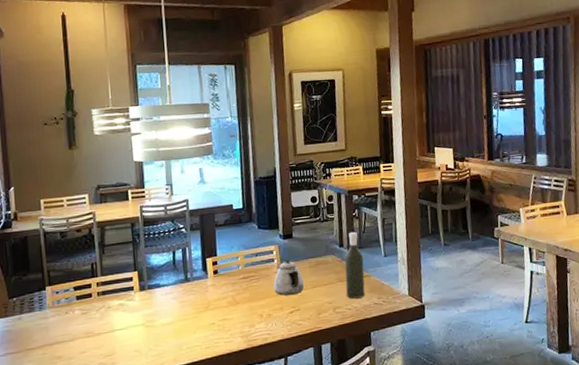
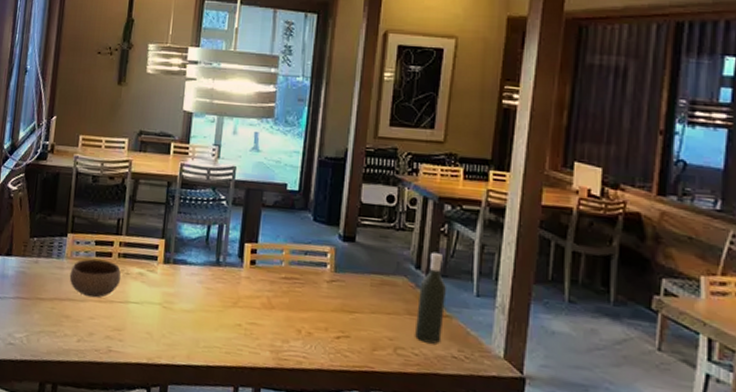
bowl: none [54,301,104,336] -> present [69,258,121,298]
teapot: present [273,260,305,296] -> none [320,269,361,316]

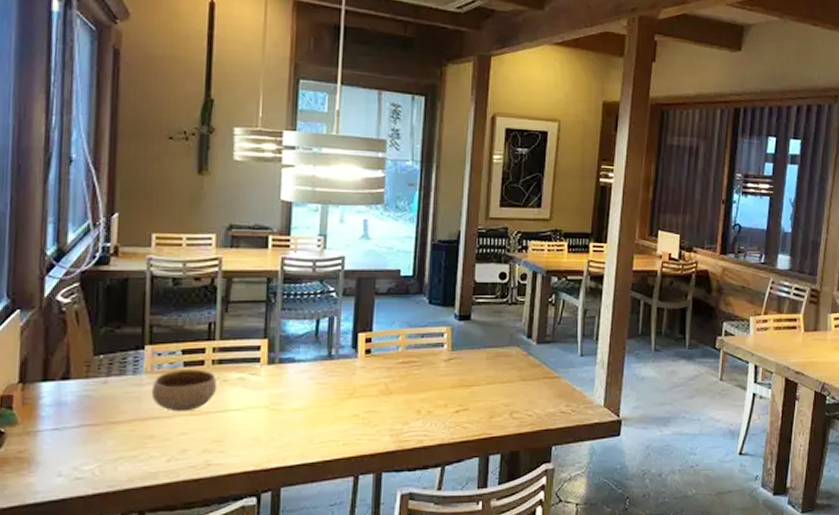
bottle: present [415,252,446,344] -> none [528,321,554,403]

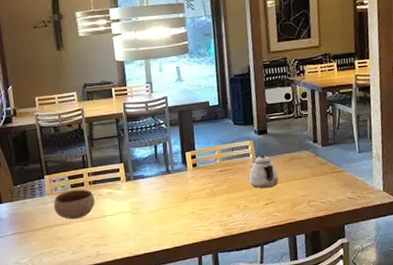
teapot: none [439,347,478,391] -> present [249,155,279,189]

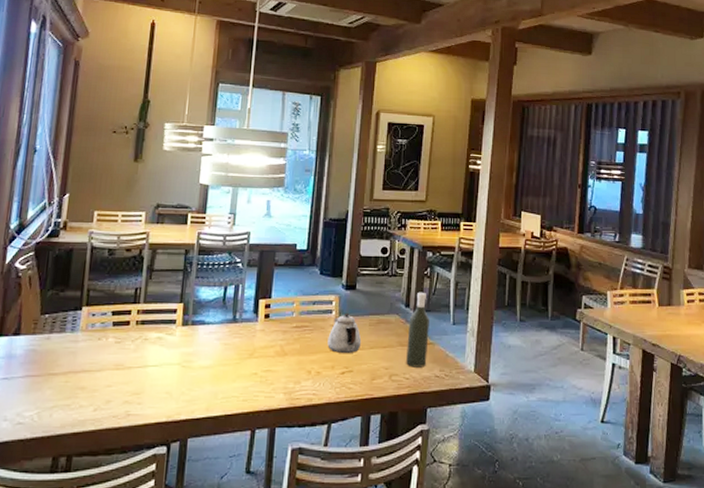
bowl: present [53,189,96,220] -> none [84,328,140,366]
bottle: none [318,128,339,193] -> present [406,292,429,368]

